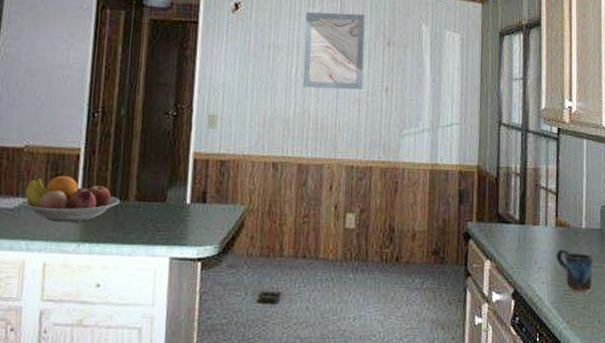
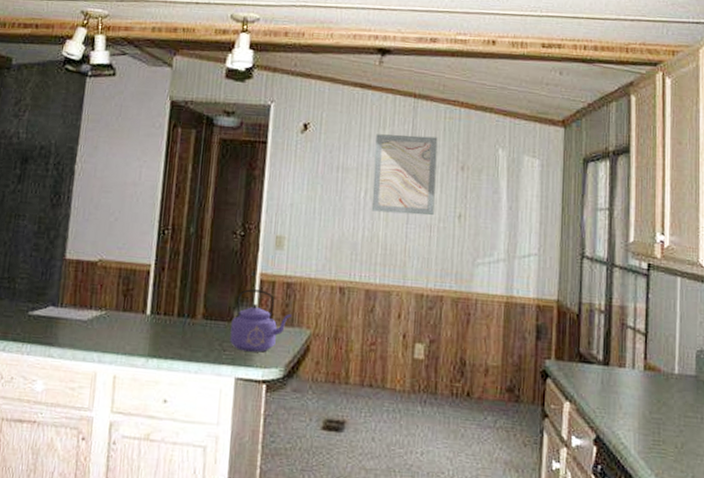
fruit bowl: present [21,175,120,223] -> none [94,290,188,338]
kettle: none [163,168,225,231] -> present [230,289,291,353]
mug: present [556,248,594,292] -> none [644,394,688,443]

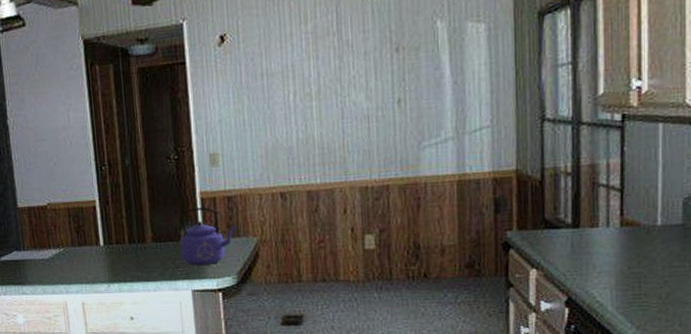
wall art: present [371,134,438,216] -> none [298,21,370,113]

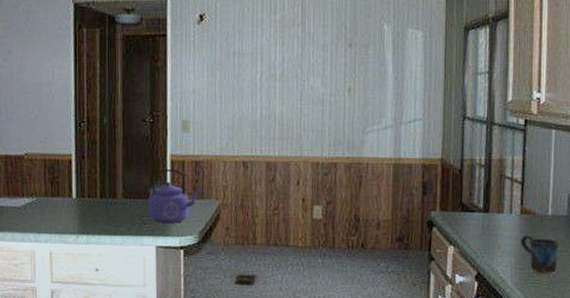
mug: none [622,249,674,295] -> present [520,234,560,274]

